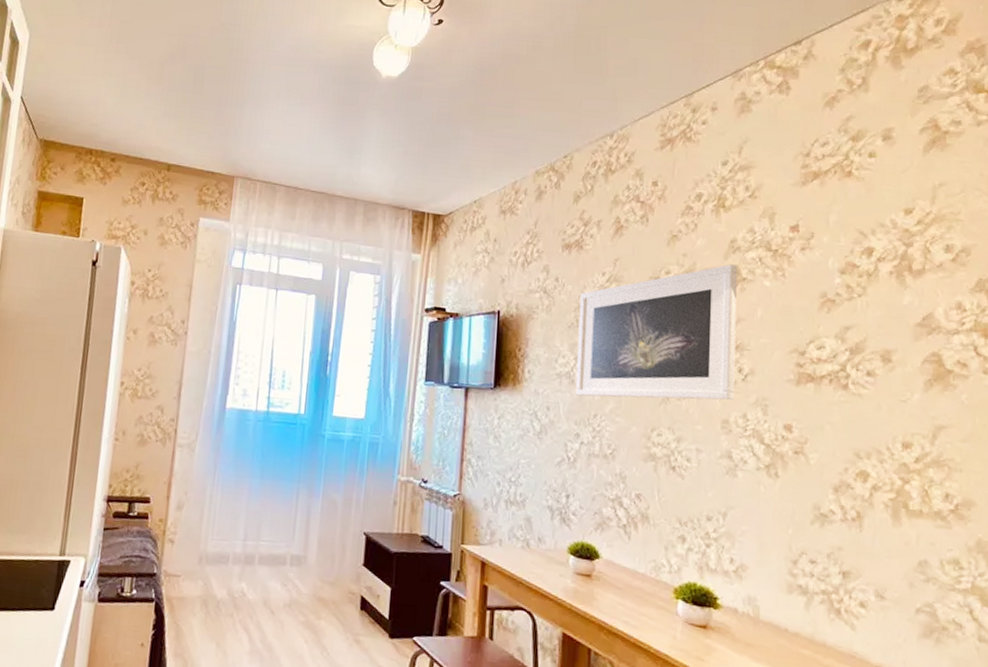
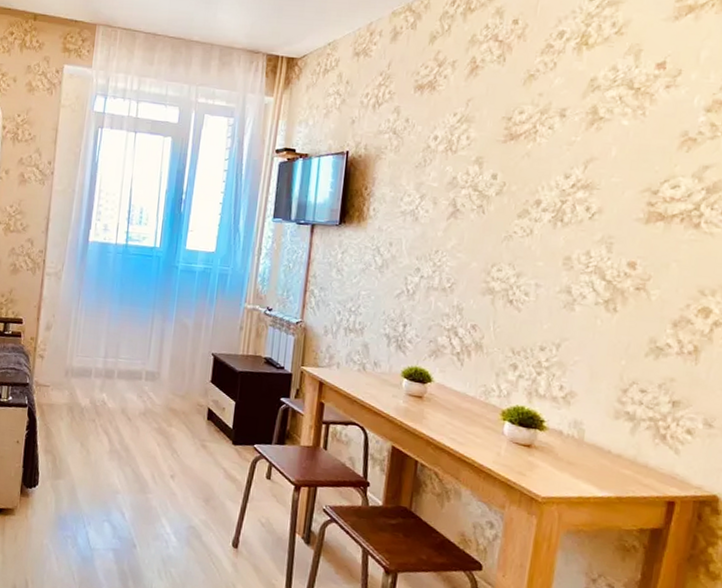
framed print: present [575,264,737,401] -> none [418,103,595,239]

